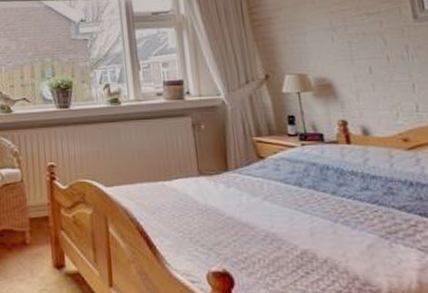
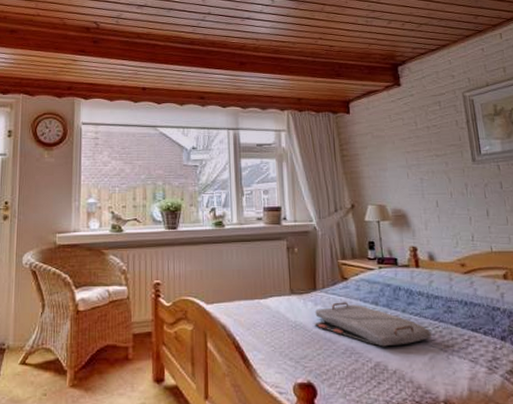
serving tray: none [227,183,370,233] -> present [313,302,432,347]

